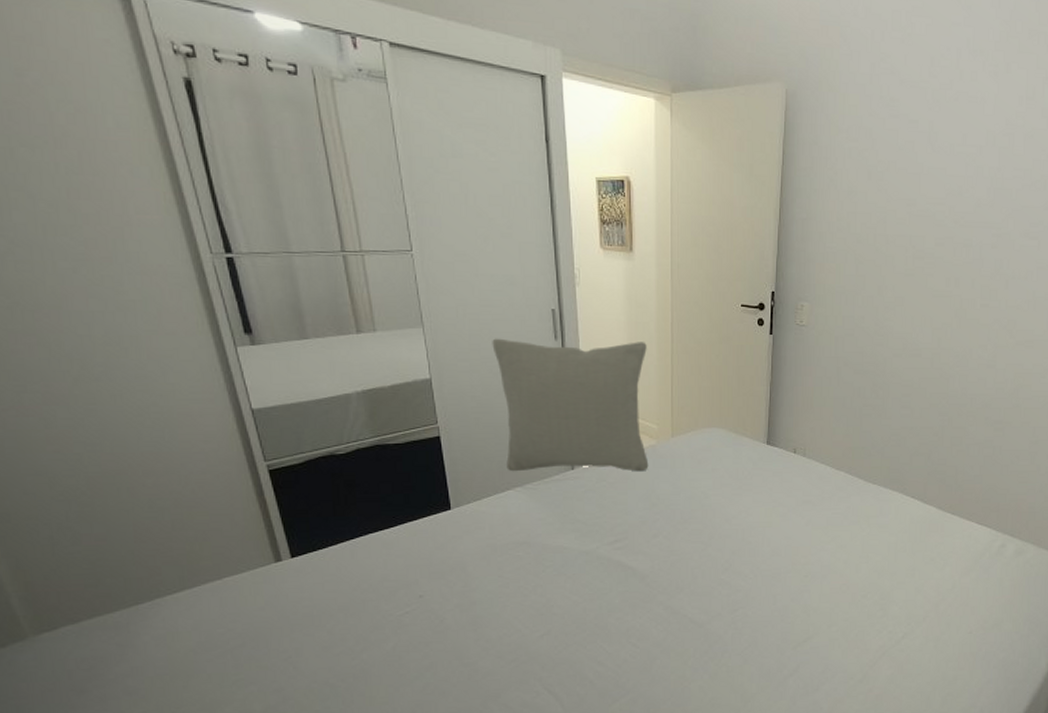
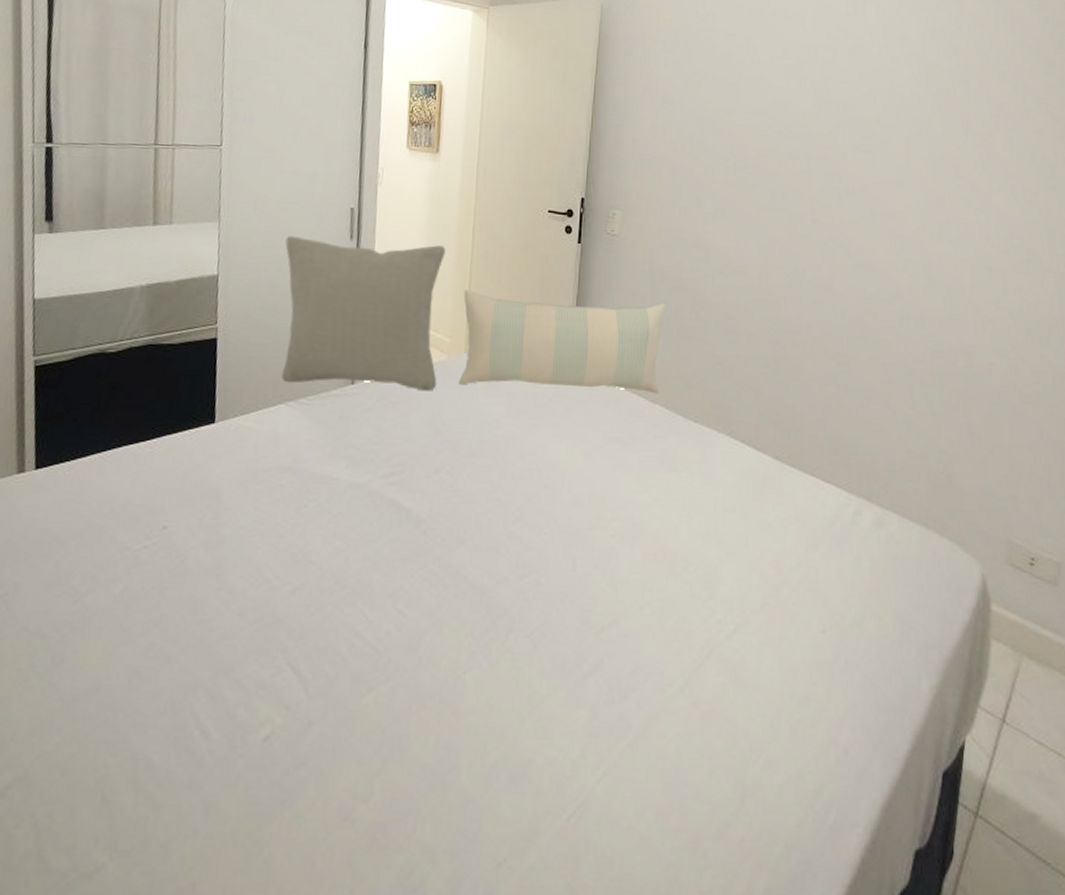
pillow: none [667,382,850,465] -> present [459,290,666,394]

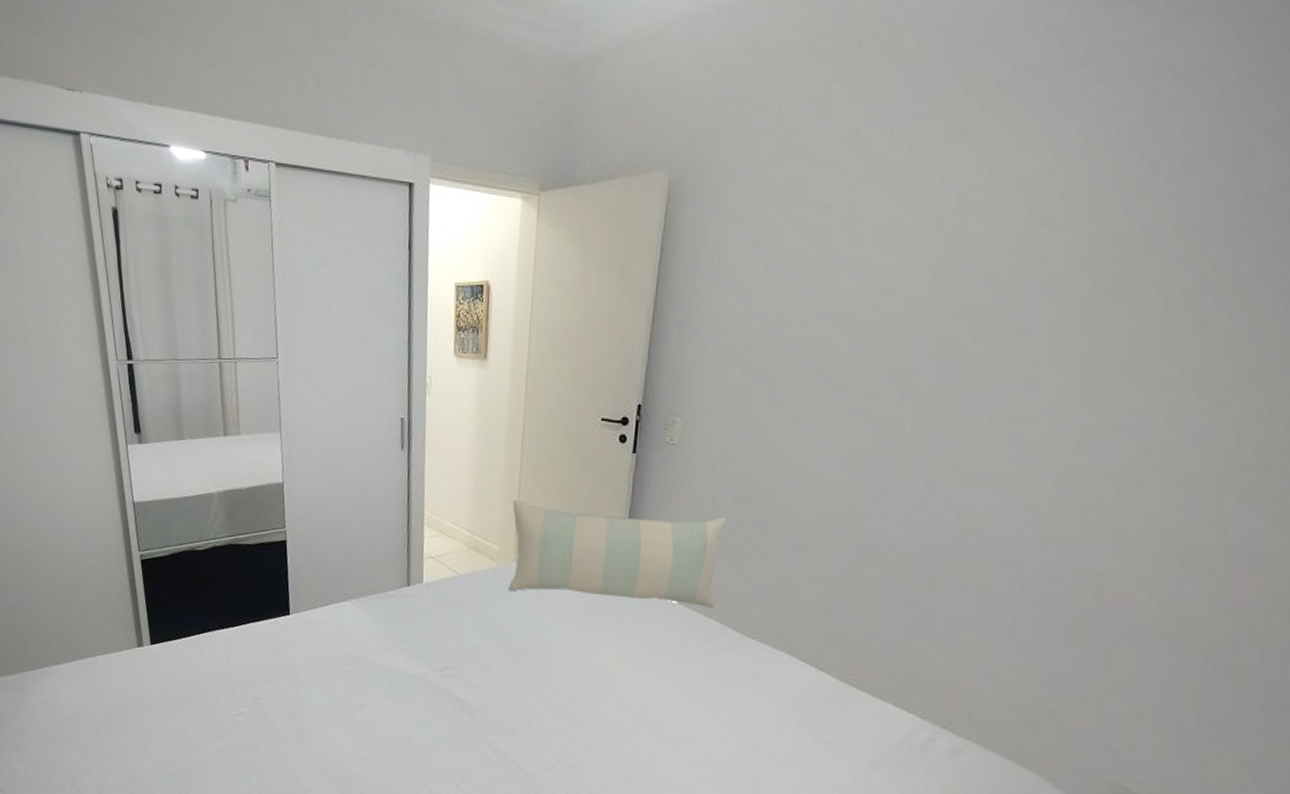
pillow: present [281,235,446,391] -> none [341,445,494,596]

